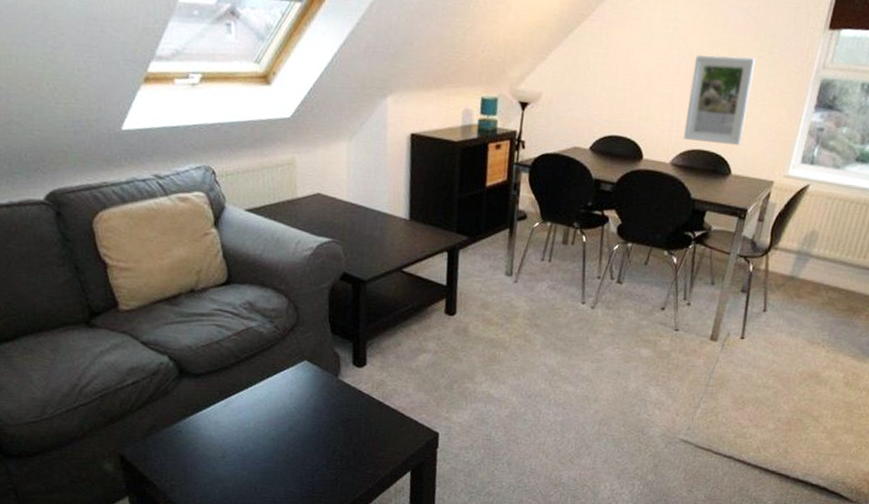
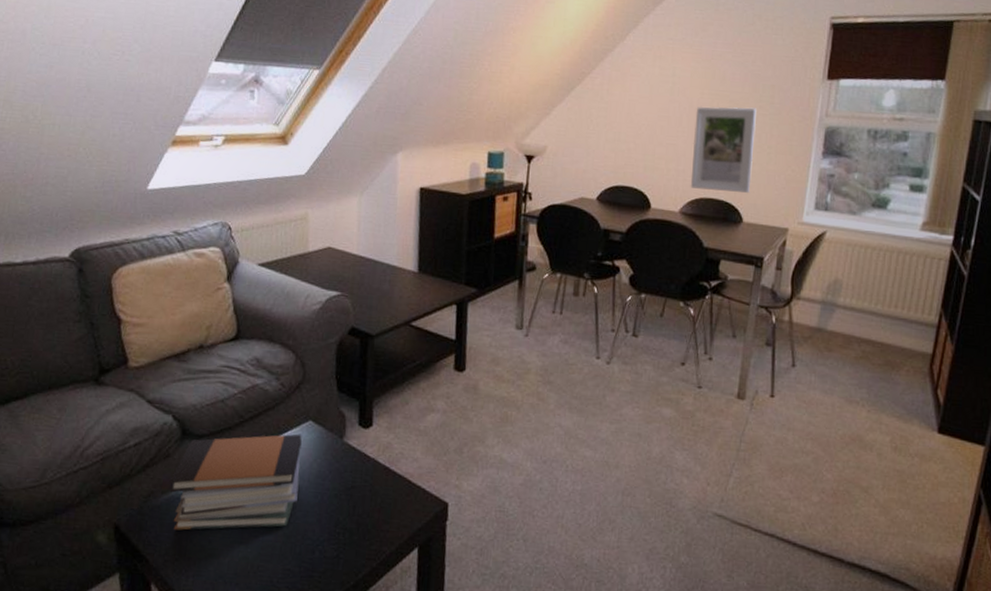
book stack: none [170,372,298,459] -> present [169,434,302,531]

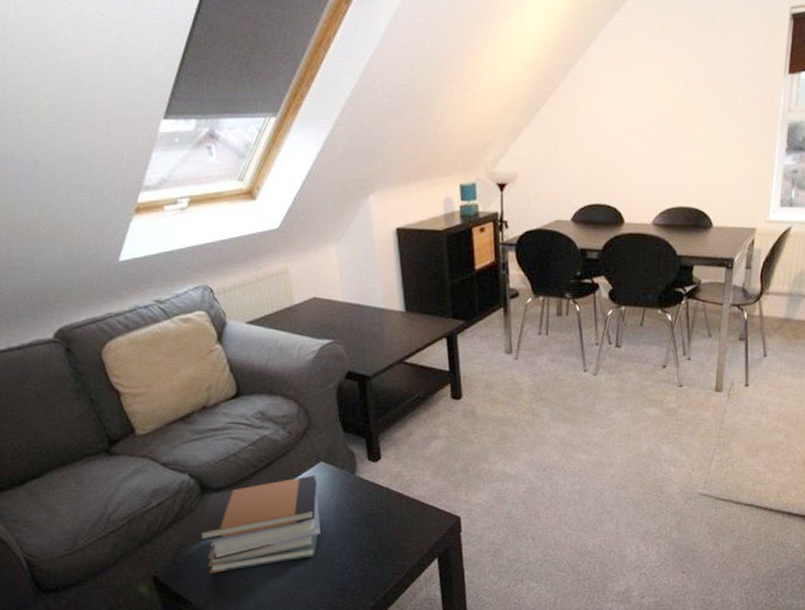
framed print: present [690,106,758,194] -> none [661,111,722,199]

